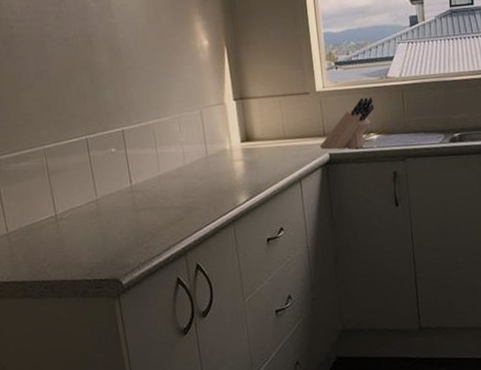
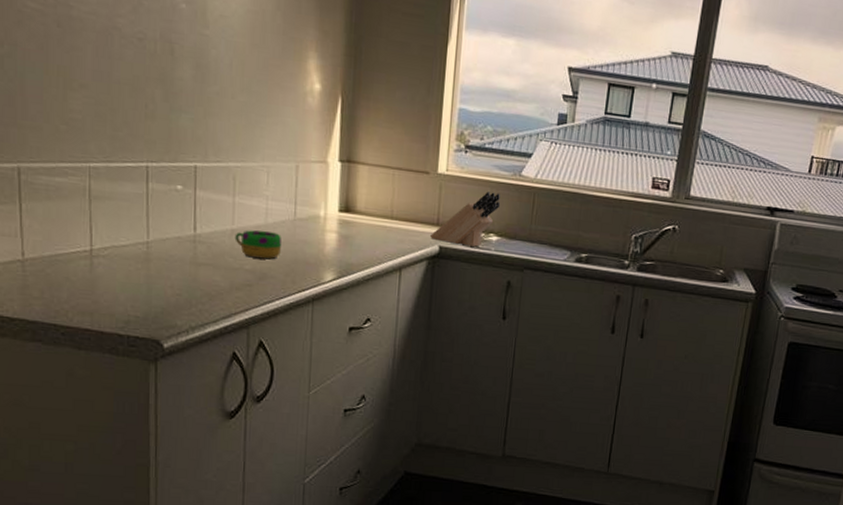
mug: none [162,171,201,196] -> present [234,230,281,260]

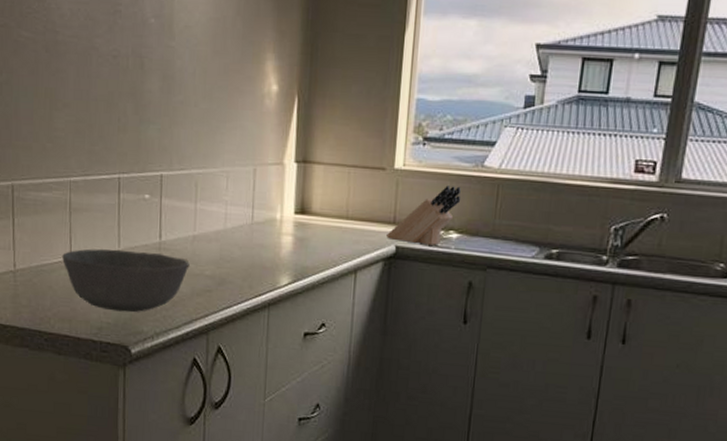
bowl: none [81,239,228,306] -> present [62,248,190,313]
mug: present [234,230,281,260] -> none [196,235,239,265]

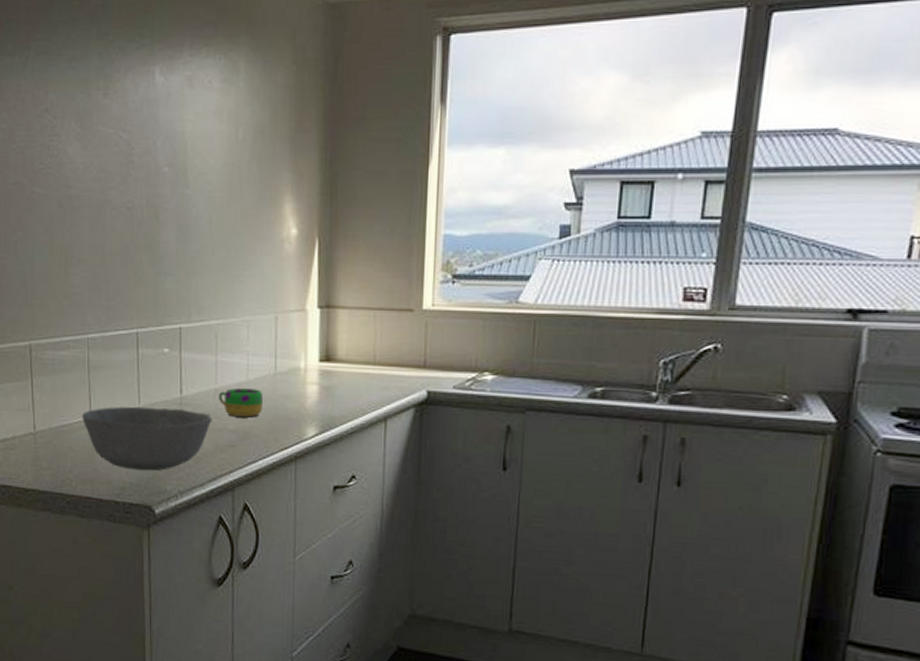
mug: none [196,235,239,265] -> present [218,388,263,418]
knife block: present [386,185,461,245] -> none [417,325,495,389]

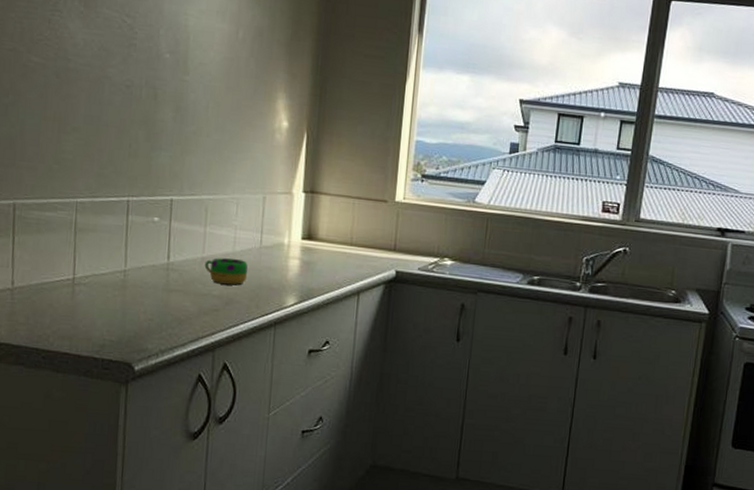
bowl: present [82,406,212,471] -> none [65,268,198,331]

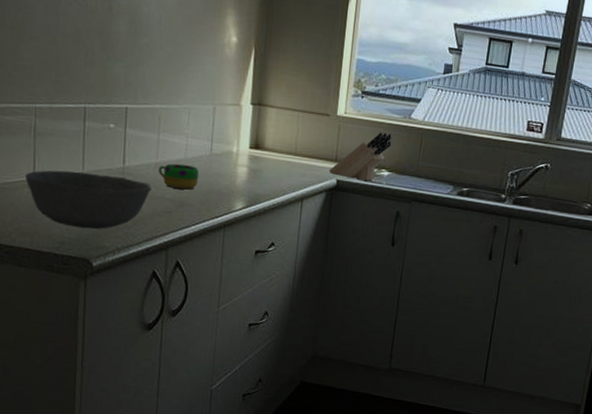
bowl: none [65,268,198,331] -> present [25,170,152,229]
knife block: none [387,218,455,271] -> present [329,132,392,181]

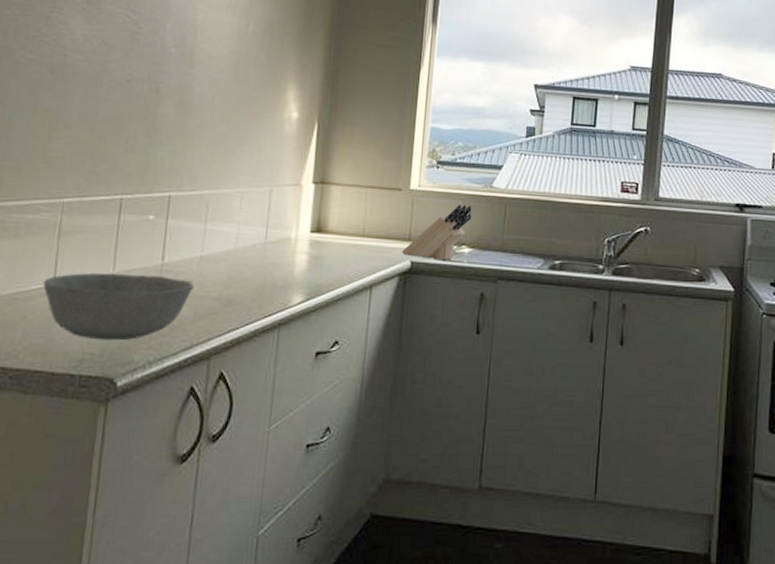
mug: present [158,163,199,190] -> none [202,256,251,285]

